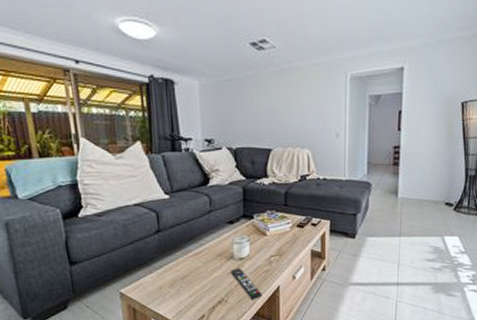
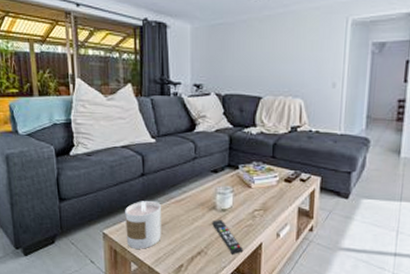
candle: none [142,255,181,305] -> present [125,200,162,249]

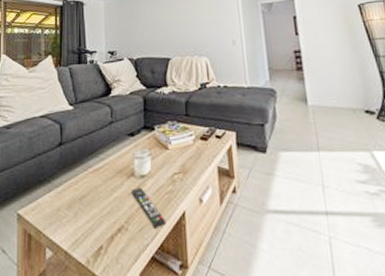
candle: present [125,200,162,249] -> none [42,171,79,230]

